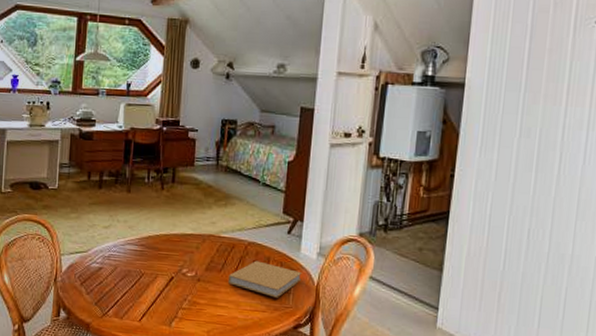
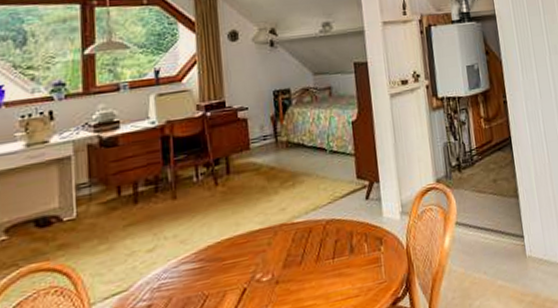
book: present [227,260,302,298] -> none [310,238,390,277]

